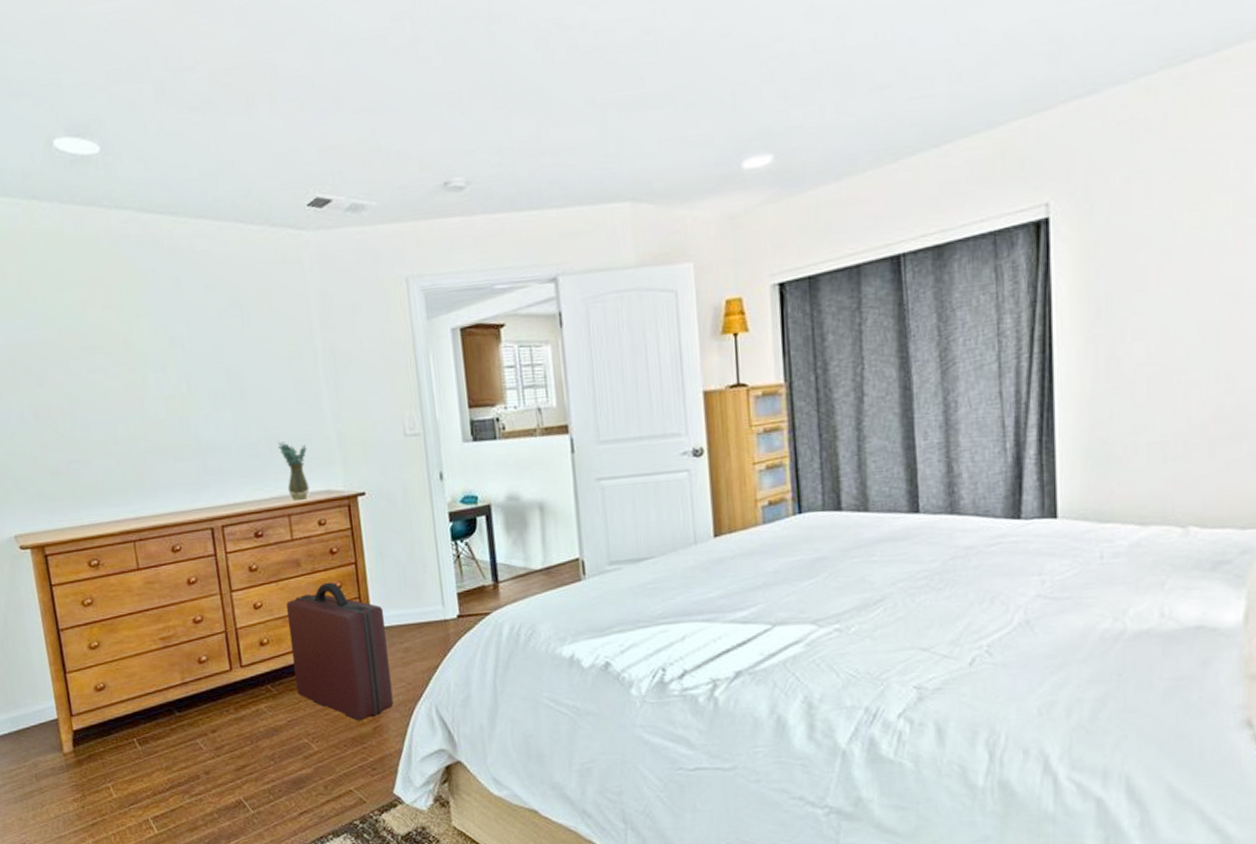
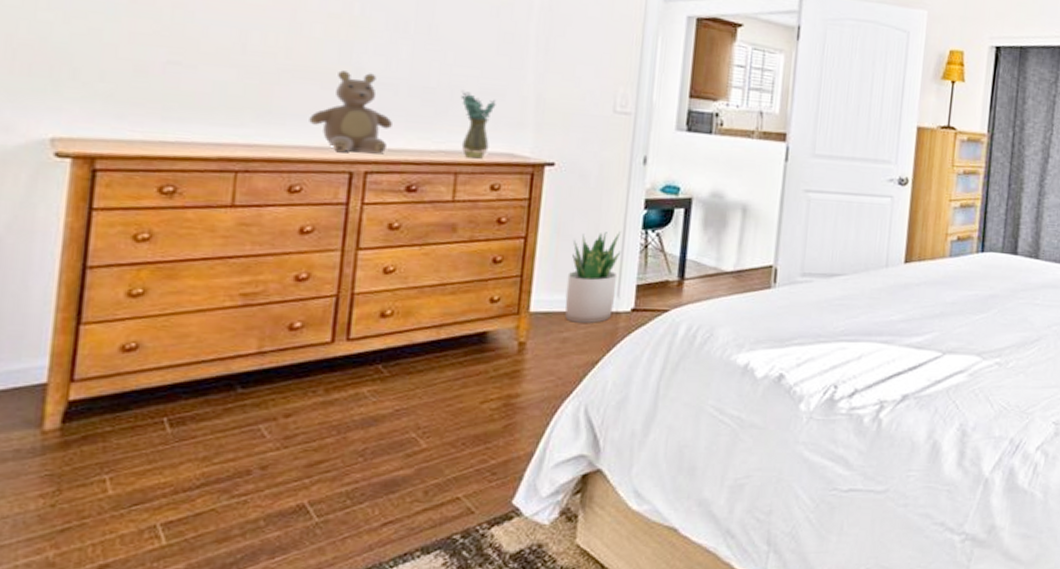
teddy bear: none [172,441,233,513] -> present [309,70,392,154]
briefcase: present [286,582,394,721] -> none [416,254,548,416]
planter: none [396,546,442,633] -> present [565,231,620,323]

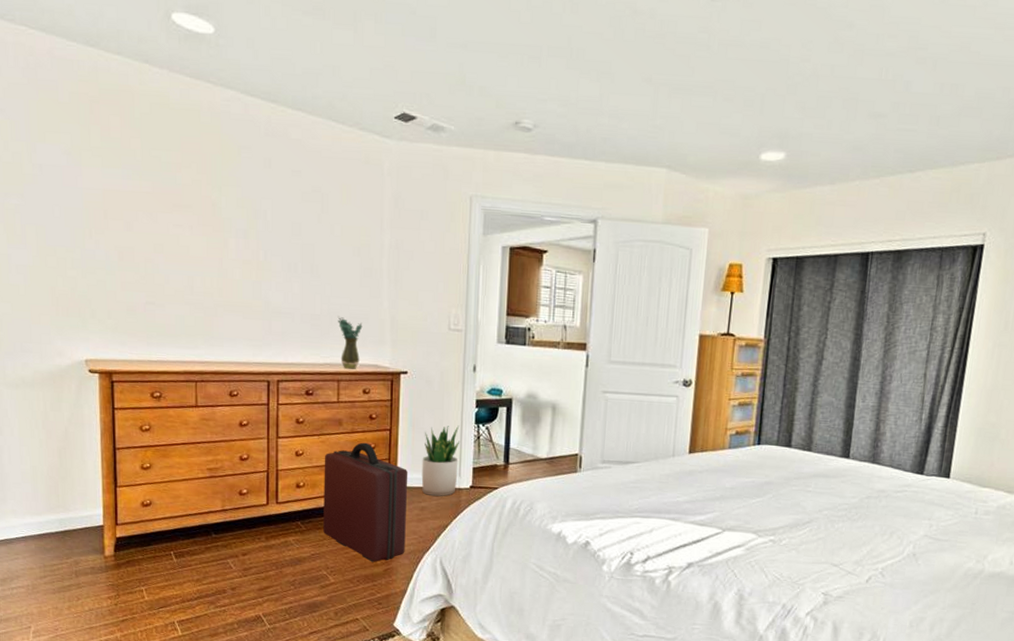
teddy bear: present [309,70,392,154] -> none [238,304,292,367]
briefcase: none [416,254,548,416] -> present [323,442,408,562]

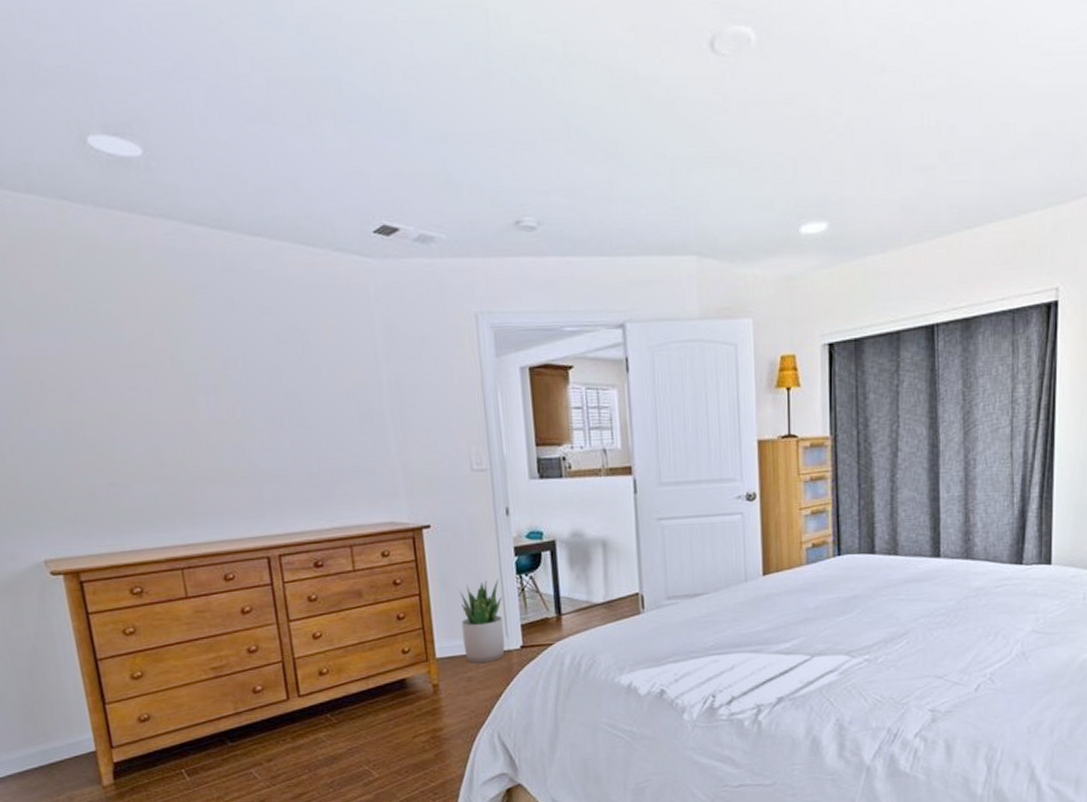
briefcase: present [323,442,408,562] -> none [346,613,456,748]
vase: present [337,316,363,369] -> none [339,471,373,531]

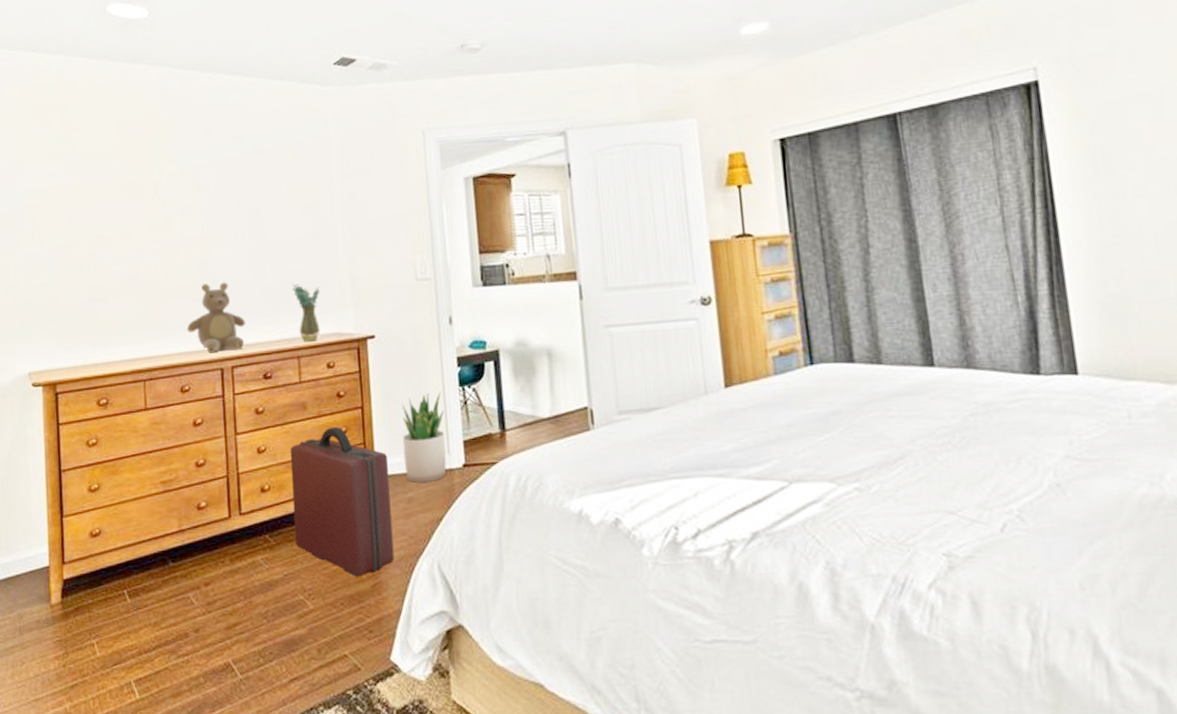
teddy bear: none [225,468,291,542] -> present [187,282,245,353]
vase: none [339,471,373,531] -> present [292,283,320,342]
briefcase: none [346,613,456,748] -> present [289,426,395,577]

